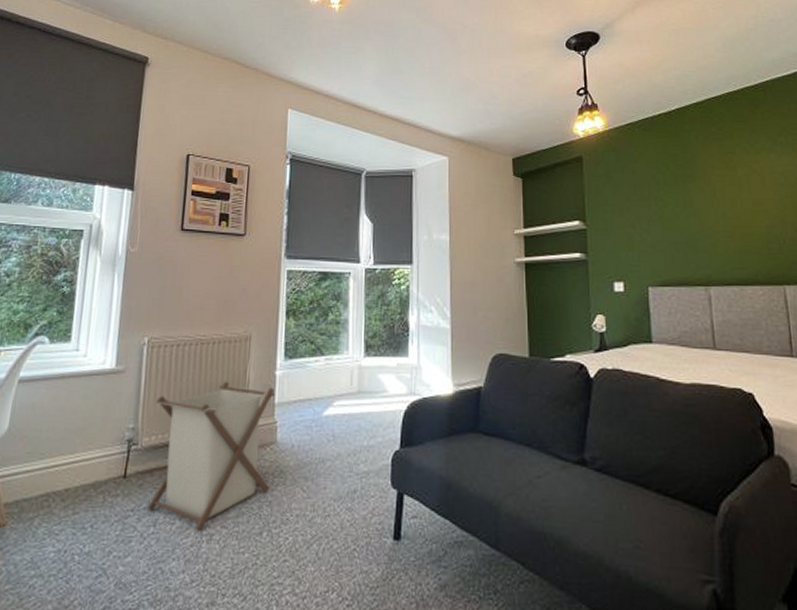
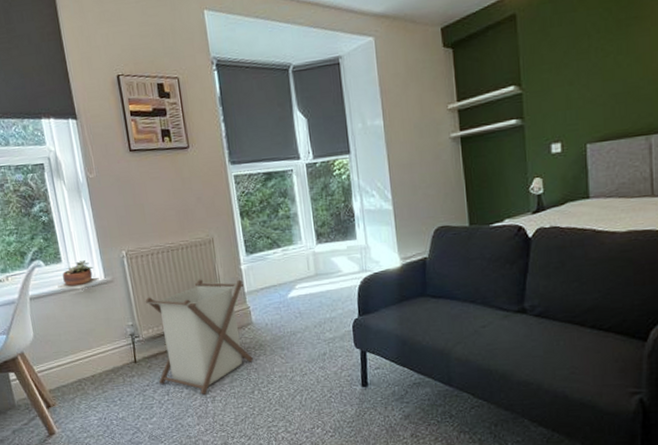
succulent plant: none [57,343,109,377] -> present [57,260,99,290]

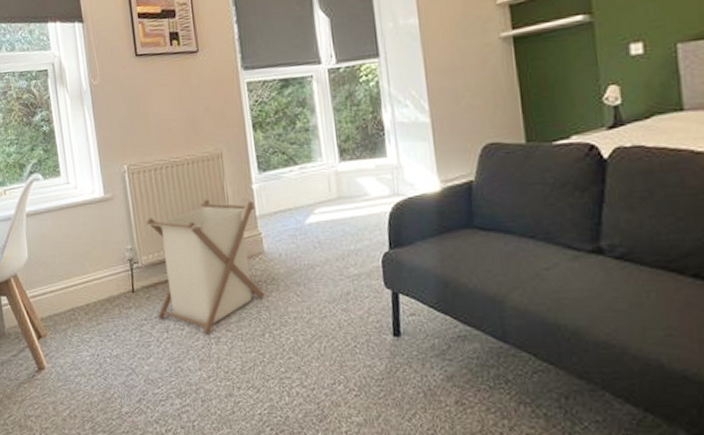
succulent plant: present [57,260,99,290] -> none [55,175,98,207]

